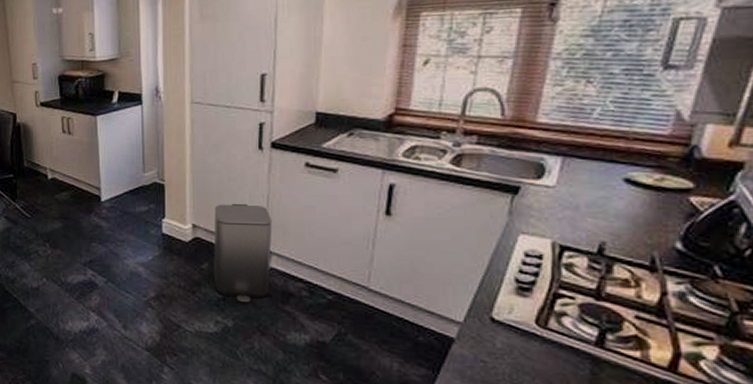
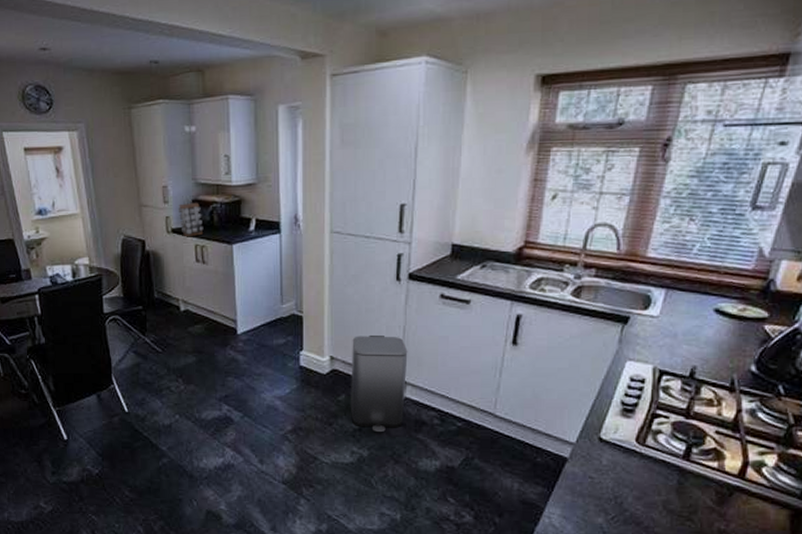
spice rack: none [46,75,70,110] -> present [178,199,204,237]

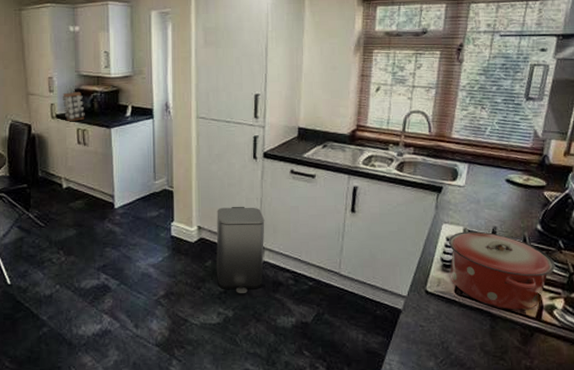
casserole: none [631,371,771,466] -> present [448,231,556,311]

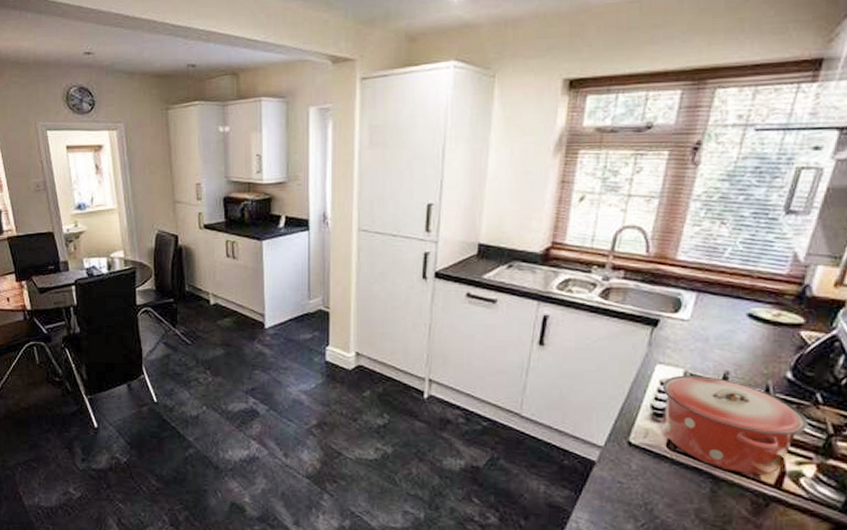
spice rack: present [62,89,85,122] -> none [210,197,235,233]
pedal bin: present [216,206,265,294] -> none [374,331,433,430]

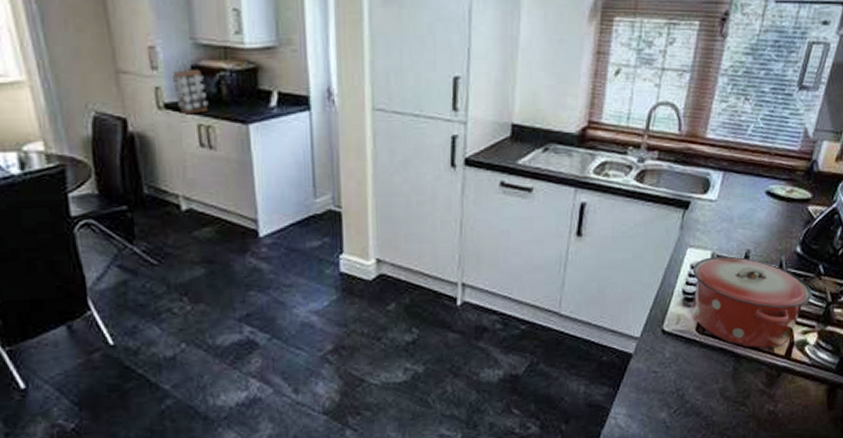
spice rack: none [210,197,235,233] -> present [171,65,209,115]

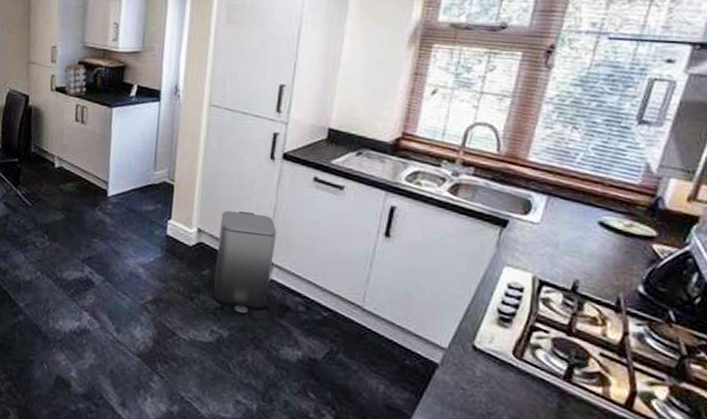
pedal bin: none [401,231,466,344] -> present [213,210,277,314]
casserole: present [691,256,813,350] -> none [507,279,661,393]

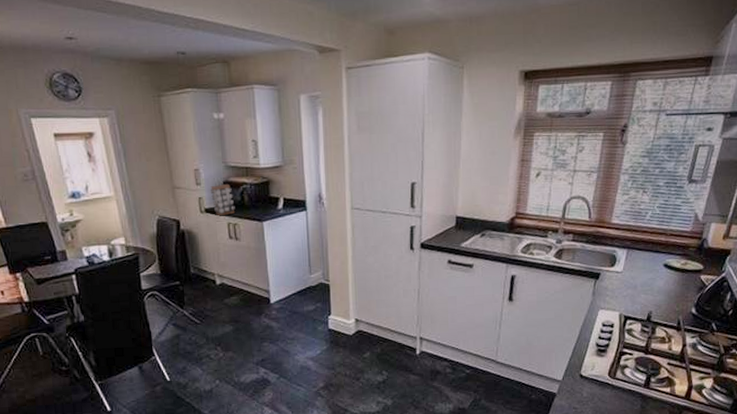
pedal bin: present [213,210,277,314] -> none [374,298,423,384]

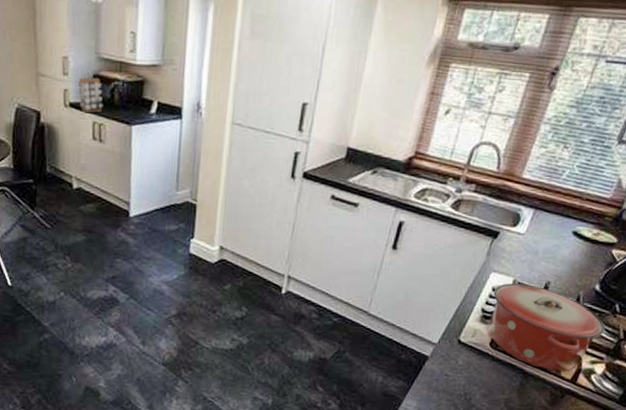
casserole: none [604,316,707,392] -> present [487,283,606,372]

